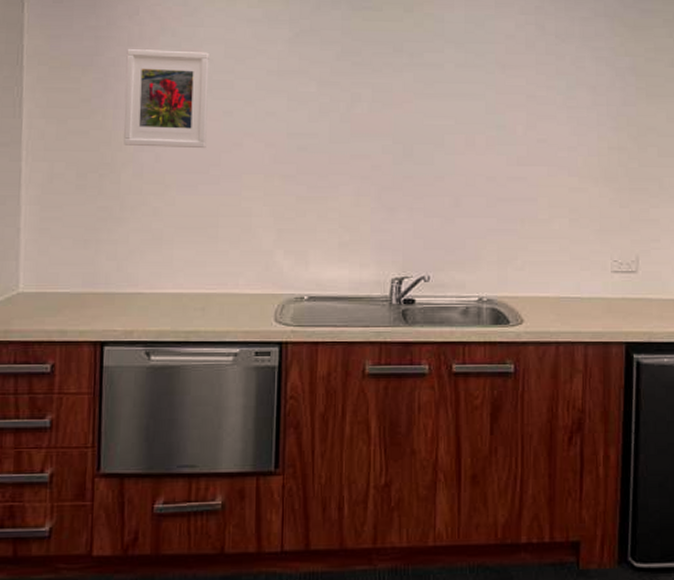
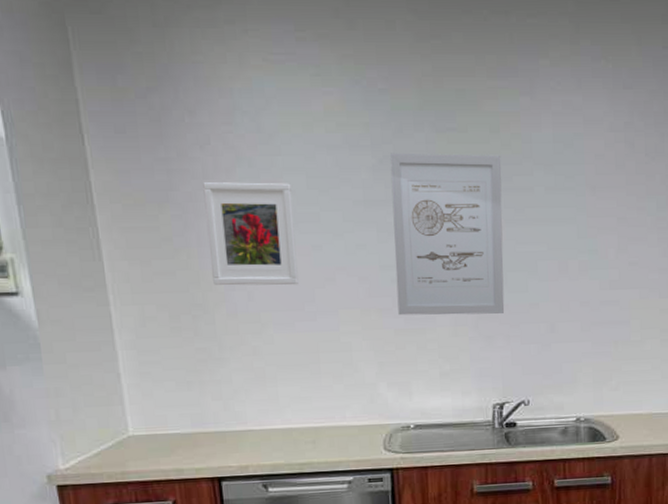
wall art: none [301,27,414,186] -> present [389,153,505,316]

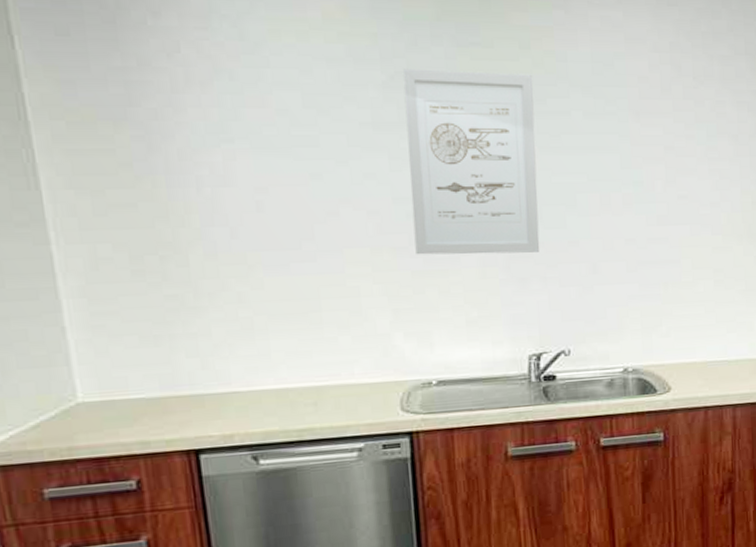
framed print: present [203,182,299,286] -> none [171,97,294,221]

